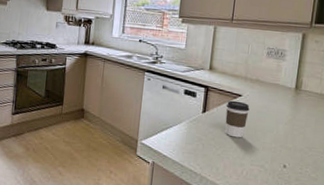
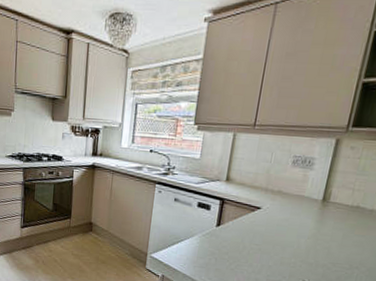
coffee cup: present [225,100,250,138] -> none [240,213,269,253]

